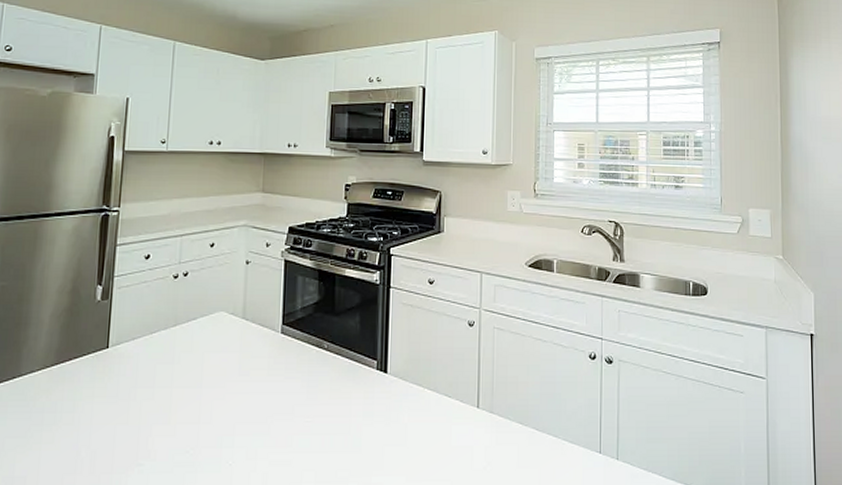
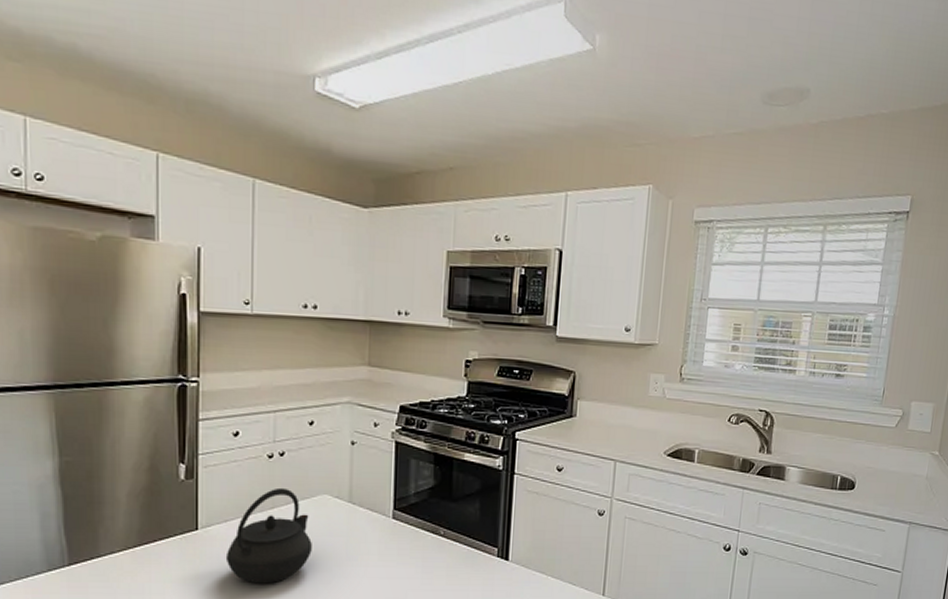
kettle: none [130,306,209,401] -> present [225,487,312,584]

